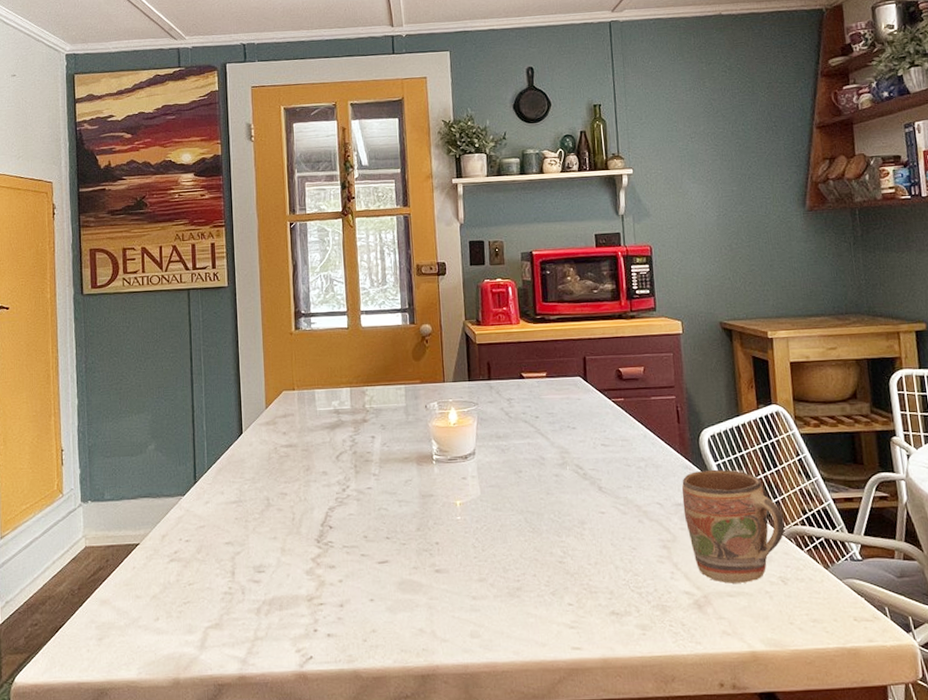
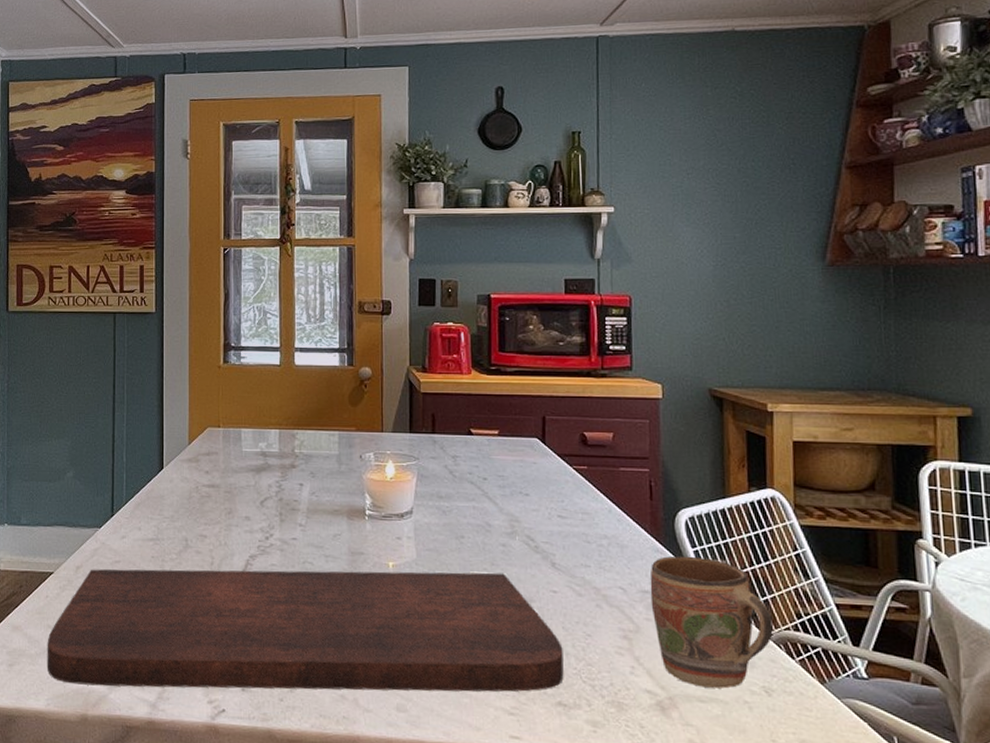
cutting board: none [136,500,615,650] -> present [47,569,564,692]

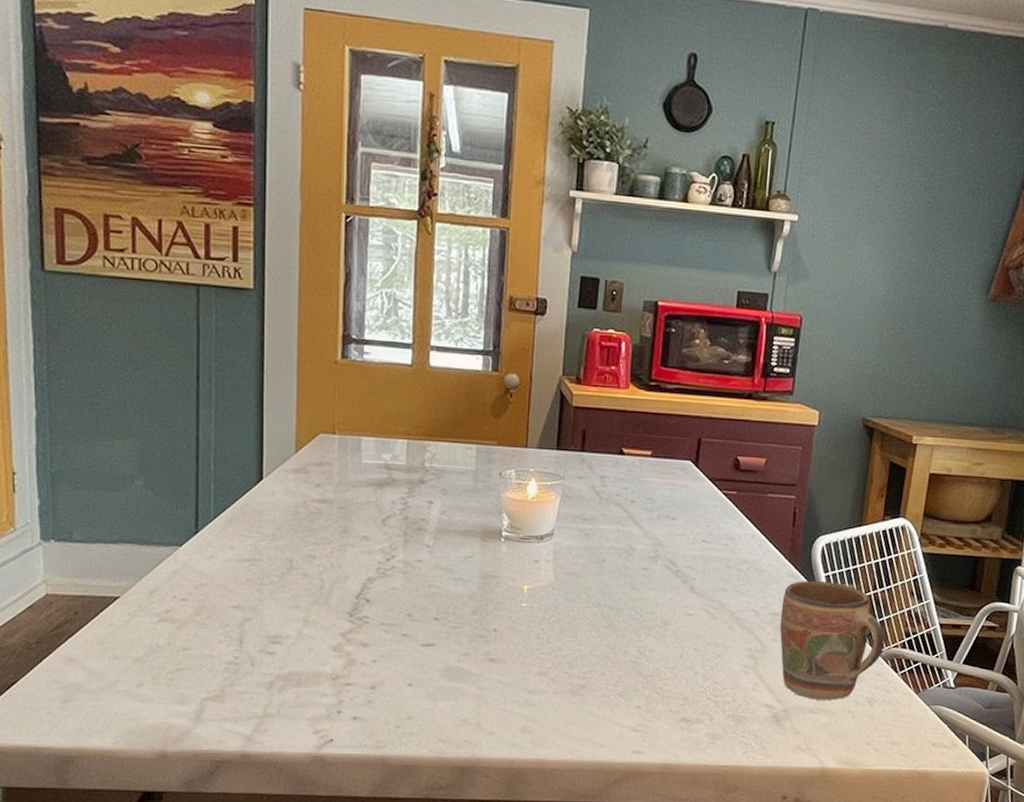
cutting board: present [47,569,564,692] -> none [113,593,692,721]

